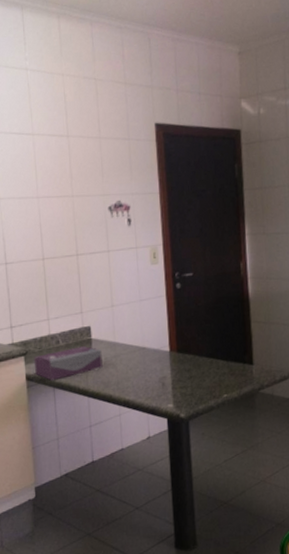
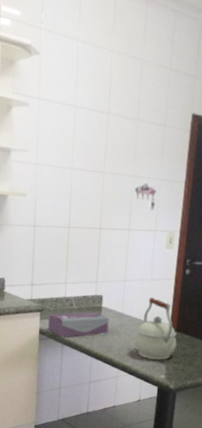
kettle: none [133,319,180,389] -> present [135,297,177,360]

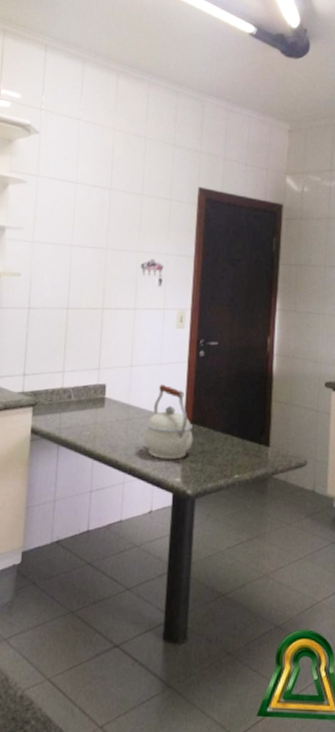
tissue box: present [48,312,110,338] -> none [41,404,114,437]

